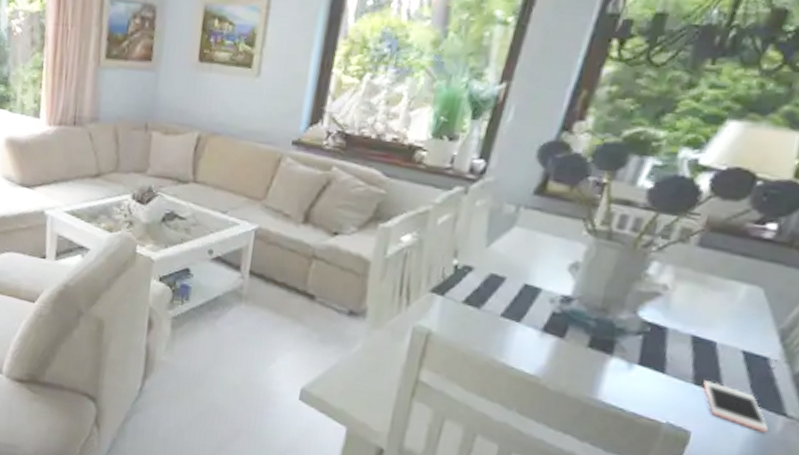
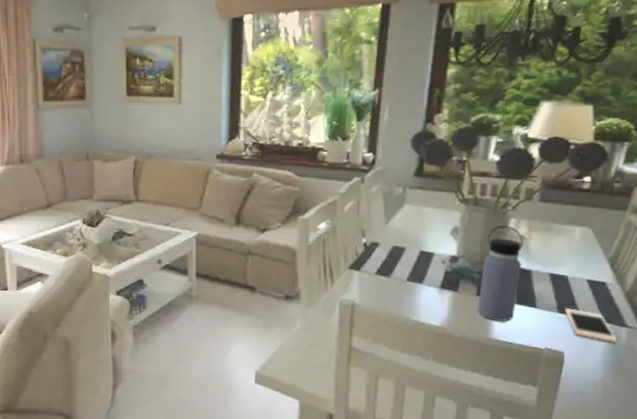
water bottle: none [585,268,664,384] -> present [477,226,523,323]

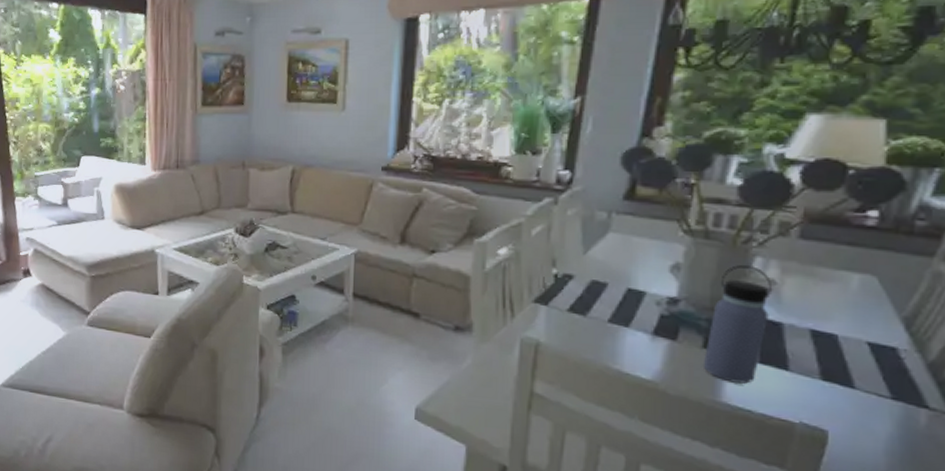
cell phone: present [565,308,617,344] -> none [832,375,911,428]

